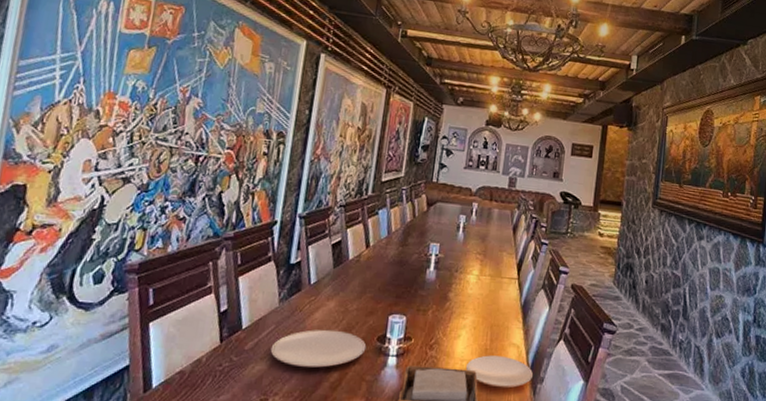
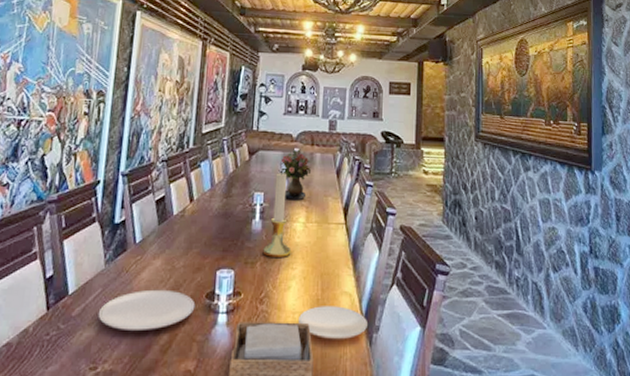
candle holder: none [435,224,464,308] -> present [262,171,292,259]
bouquet: none [458,203,488,254] -> present [280,149,311,201]

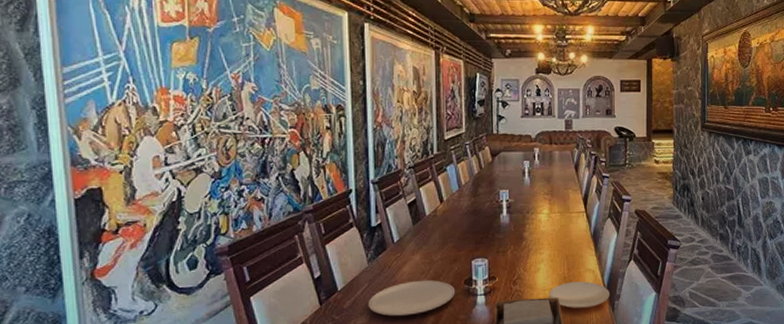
candle holder: present [262,171,292,259] -> none [512,170,538,246]
bouquet: present [280,149,311,201] -> none [522,148,551,195]

